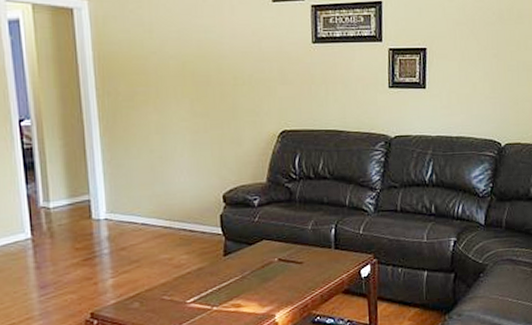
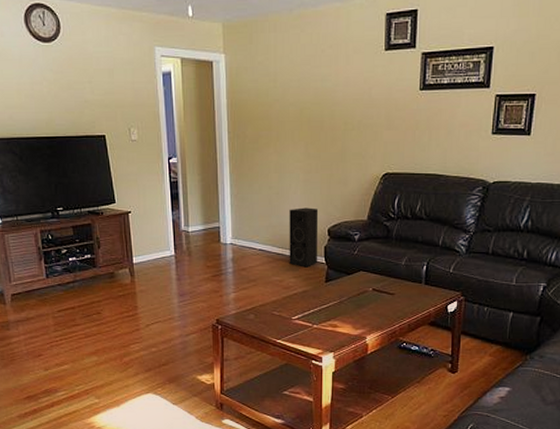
speaker: none [176,172,214,241] -> present [289,207,319,268]

